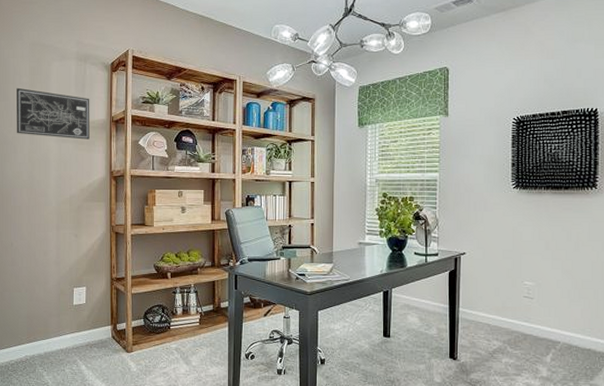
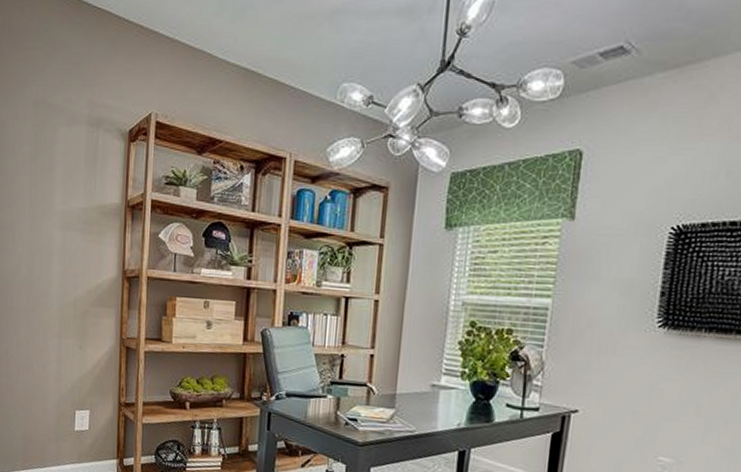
wall art: present [16,87,90,140] -> none [15,158,102,229]

